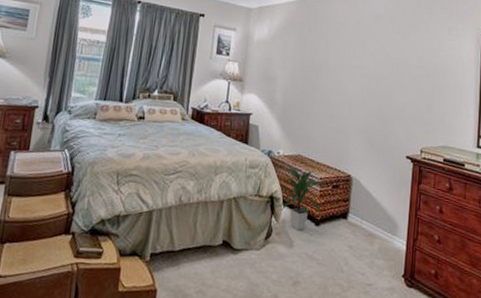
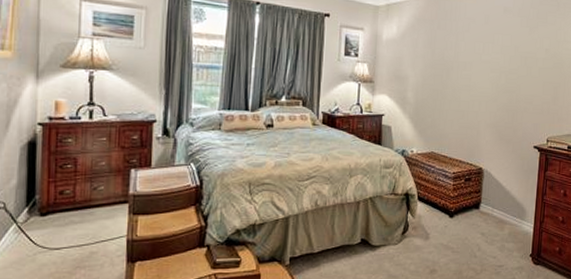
indoor plant: present [280,167,326,230] -> none [415,164,459,223]

